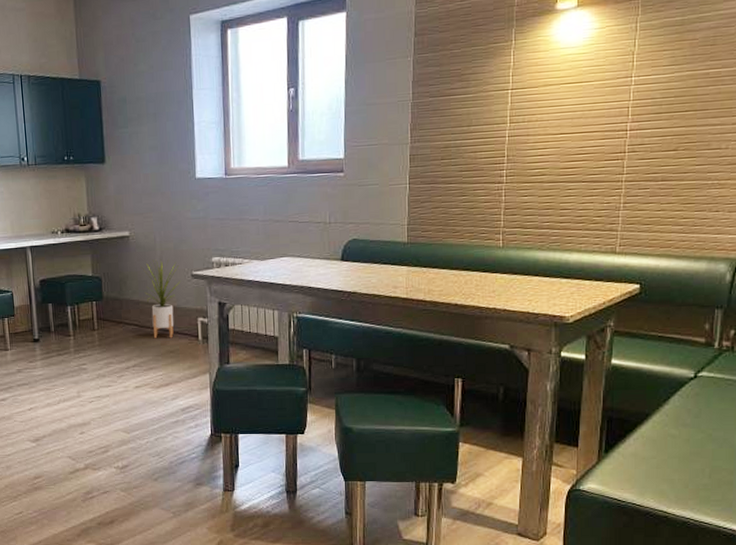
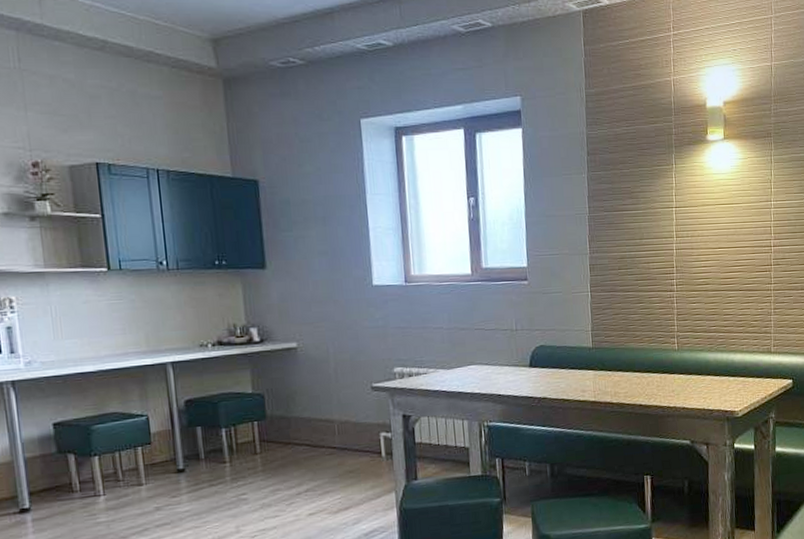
house plant: present [142,259,180,339] -> none [313,371,359,459]

